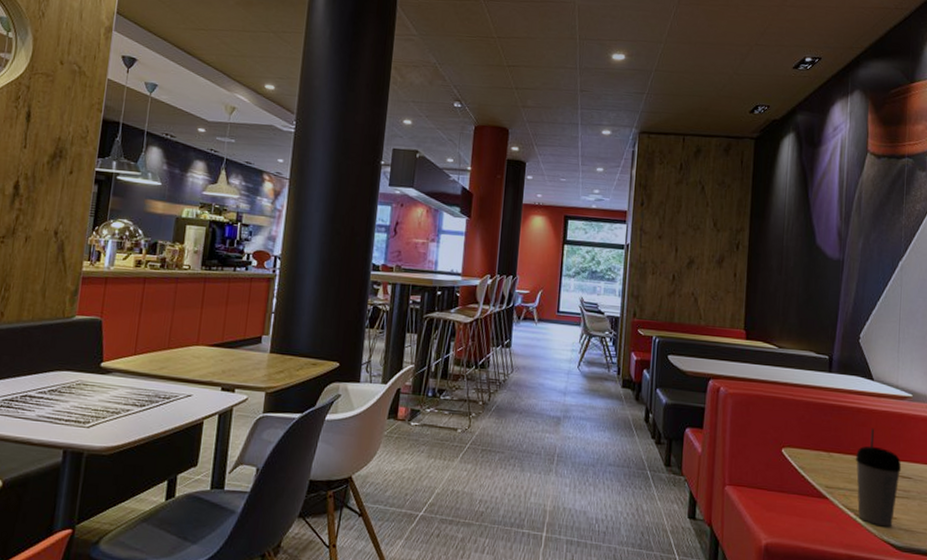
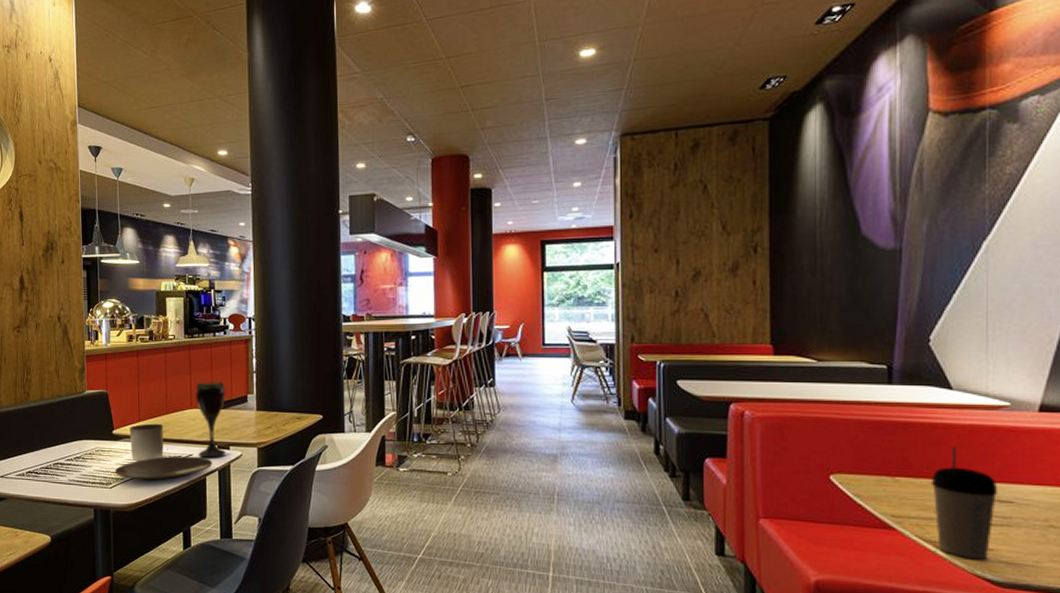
plate: none [96,395,214,422] -> present [114,456,213,481]
mug: none [119,358,163,400] -> present [130,423,164,462]
cup: none [198,318,239,400] -> present [195,382,227,458]

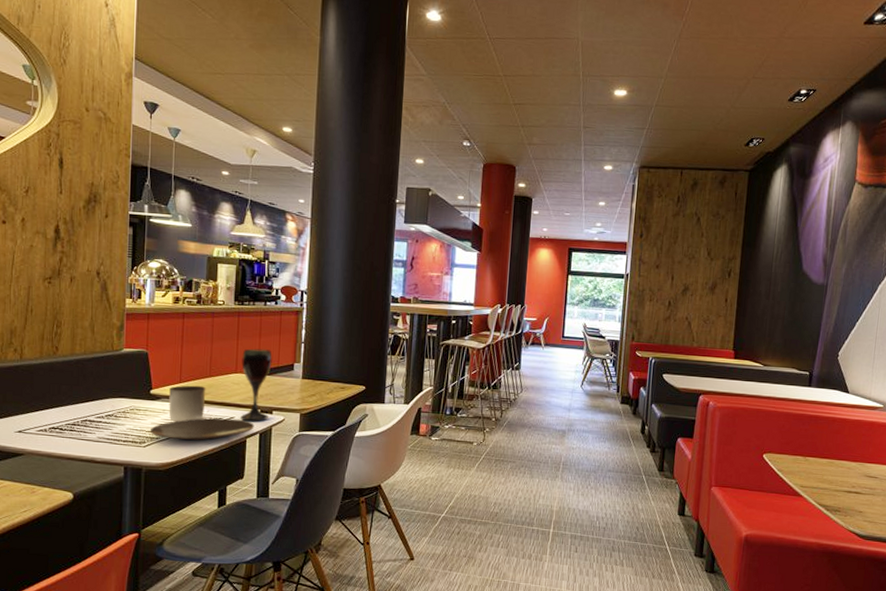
beverage cup: present [932,445,999,560] -> none [828,435,870,520]

